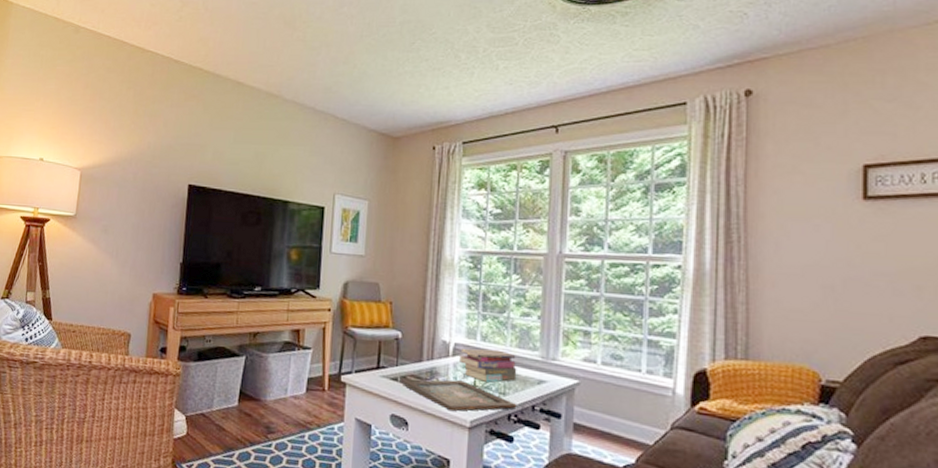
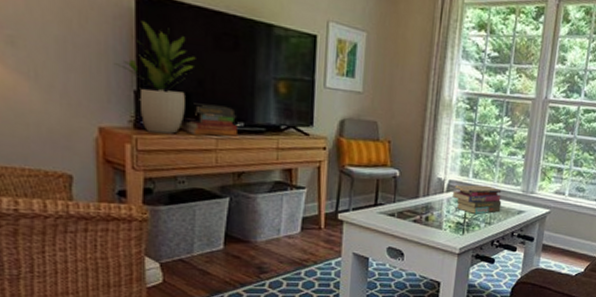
potted plant: none [168,207,227,298] -> present [113,21,196,134]
books: none [212,271,256,301] -> present [181,103,238,138]
decorative tray: present [402,379,517,412] -> none [399,213,500,241]

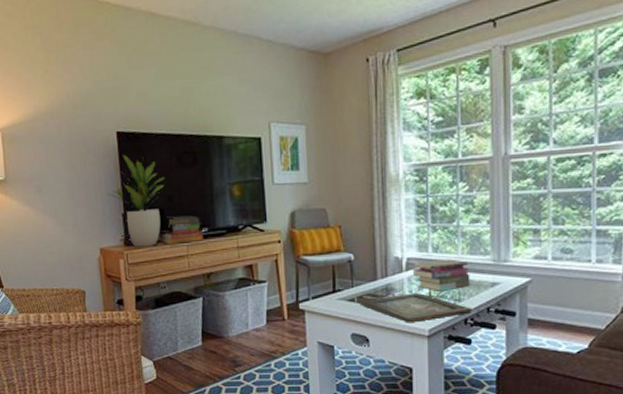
decorative tray: none [399,213,500,241] -> present [359,293,473,323]

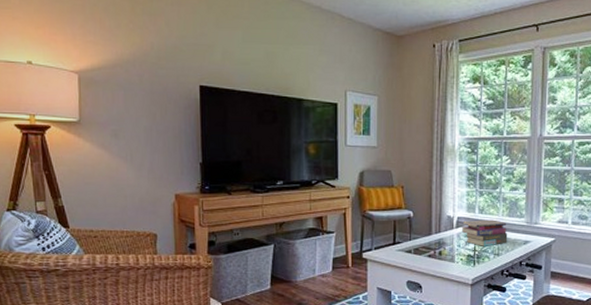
potted plant: present [106,155,166,247] -> none [185,108,245,195]
books: present [159,215,203,245] -> none [235,168,278,195]
decorative tray: present [359,293,473,323] -> none [416,247,508,273]

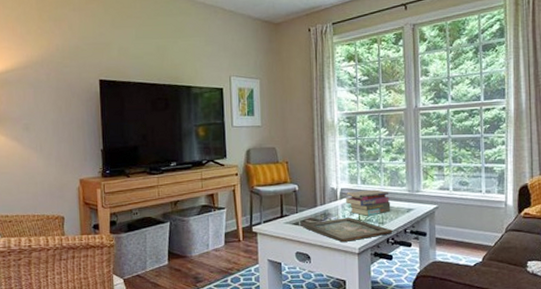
decorative tray: none [416,247,508,273] -> present [303,218,393,243]

